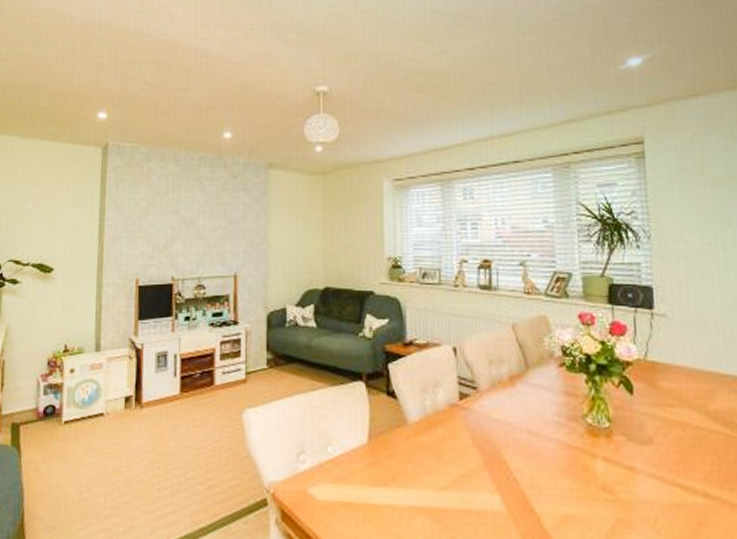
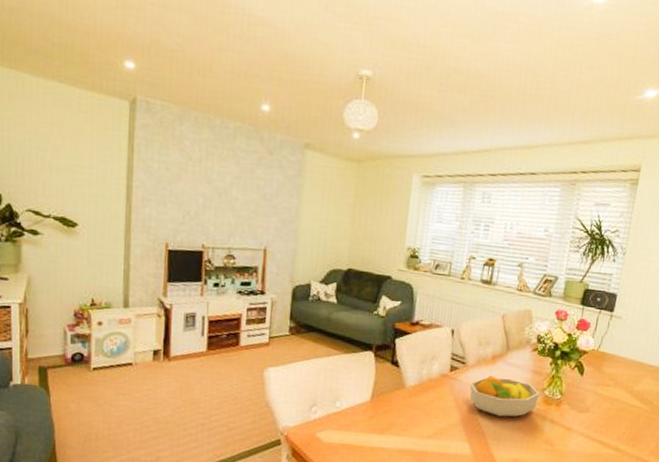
fruit bowl: none [487,401,580,456] -> present [469,375,539,417]

